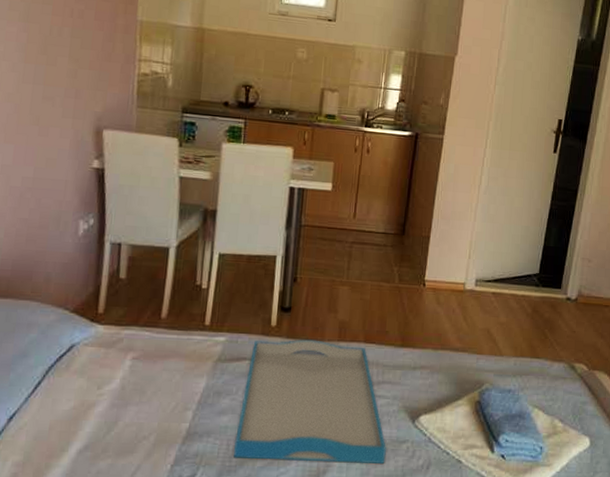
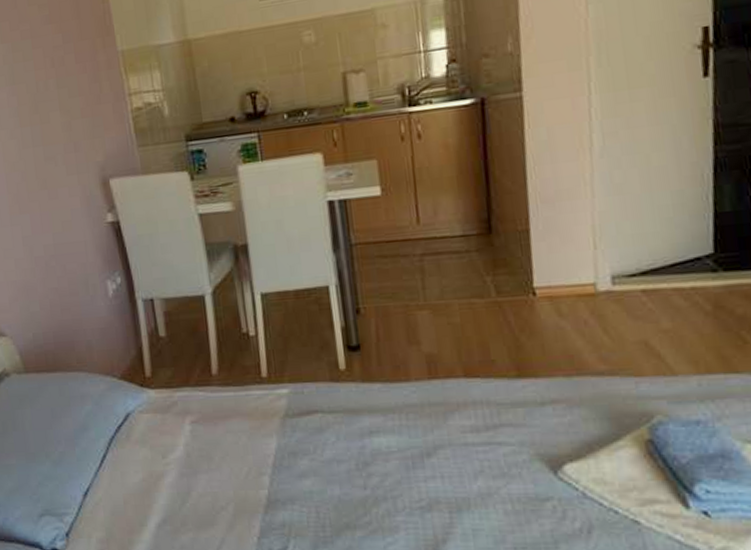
tray: present [234,339,386,464] -> none [322,380,525,530]

